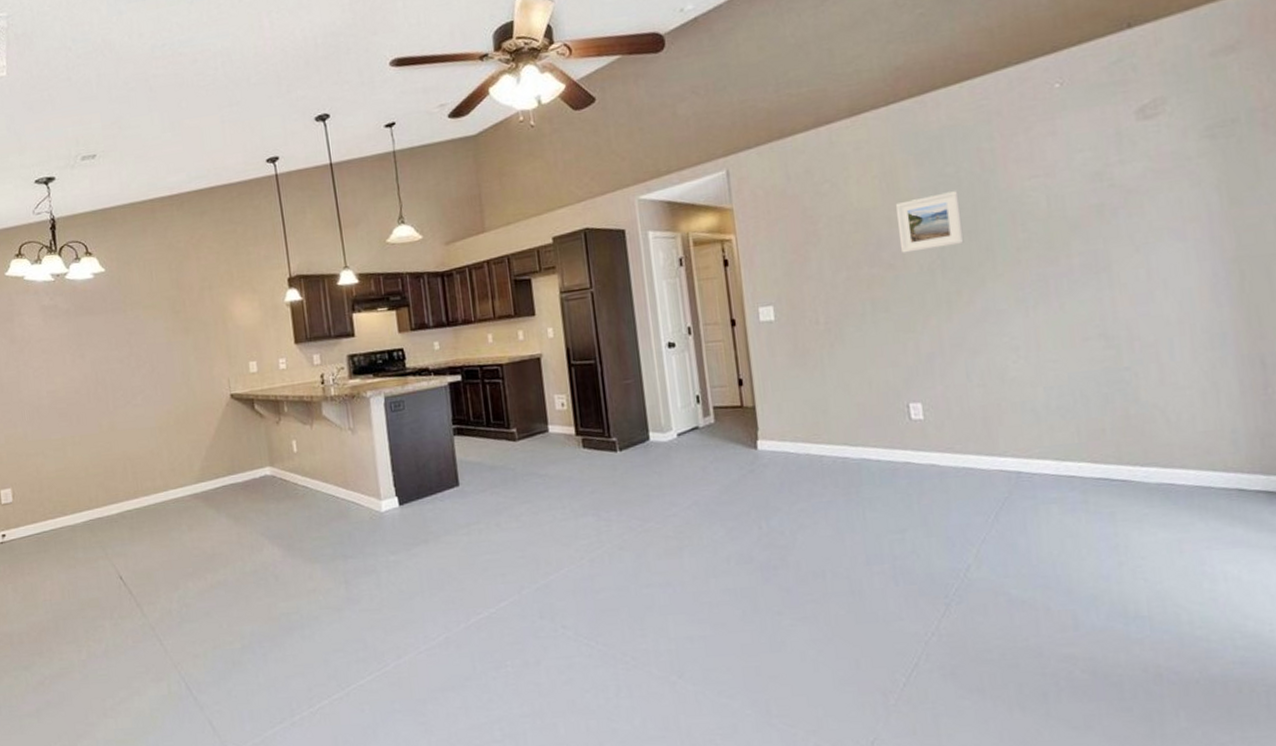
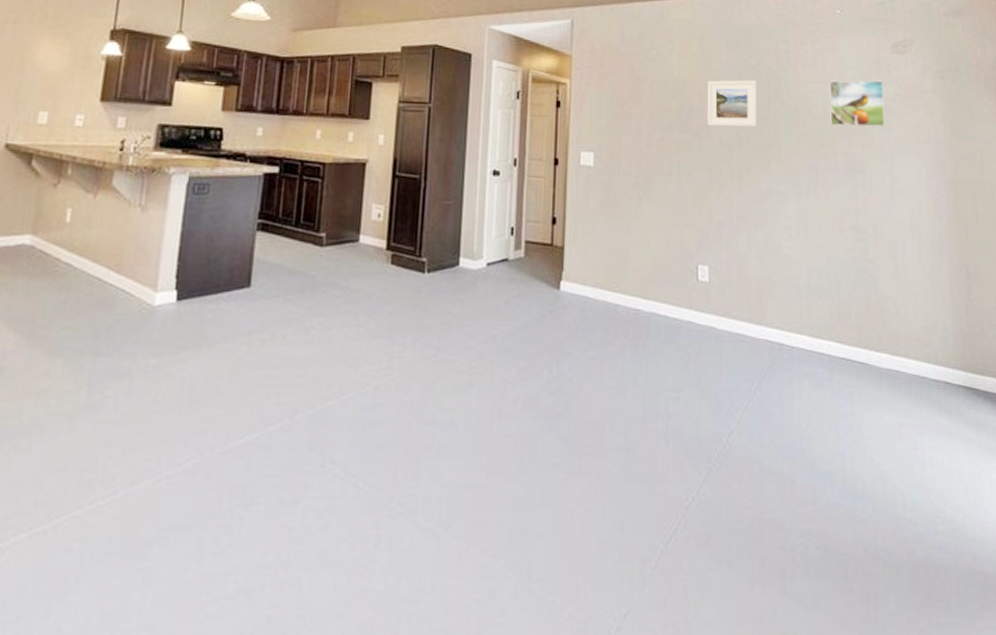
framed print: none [1052,156,1135,224] -> present [829,80,886,127]

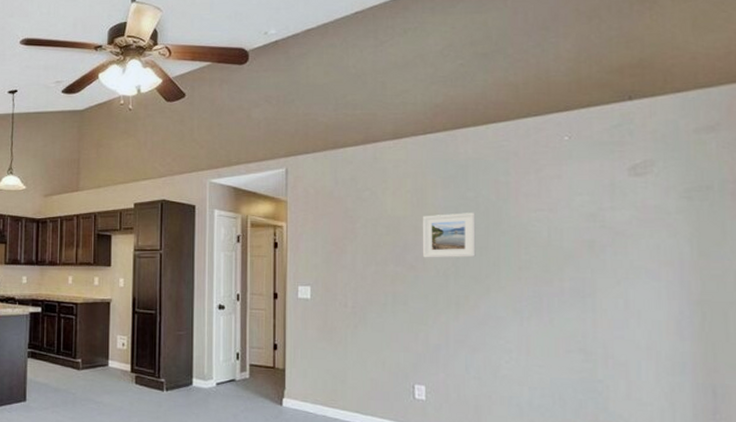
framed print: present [829,80,886,127] -> none [555,204,620,252]

